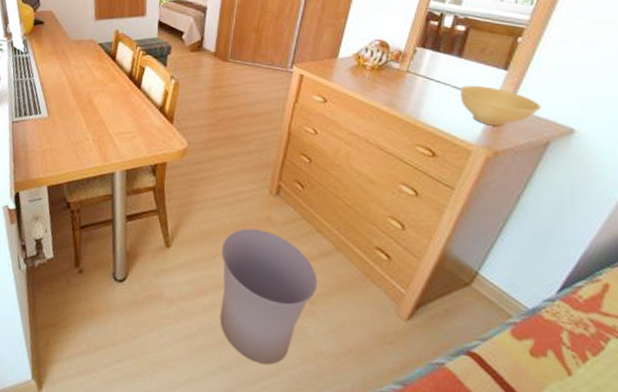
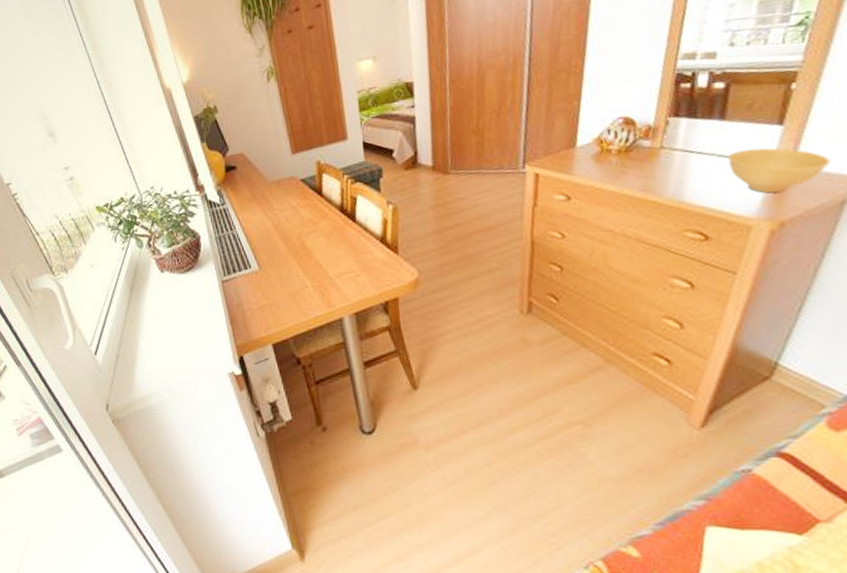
waste bin: present [220,228,318,365] -> none [475,354,591,498]

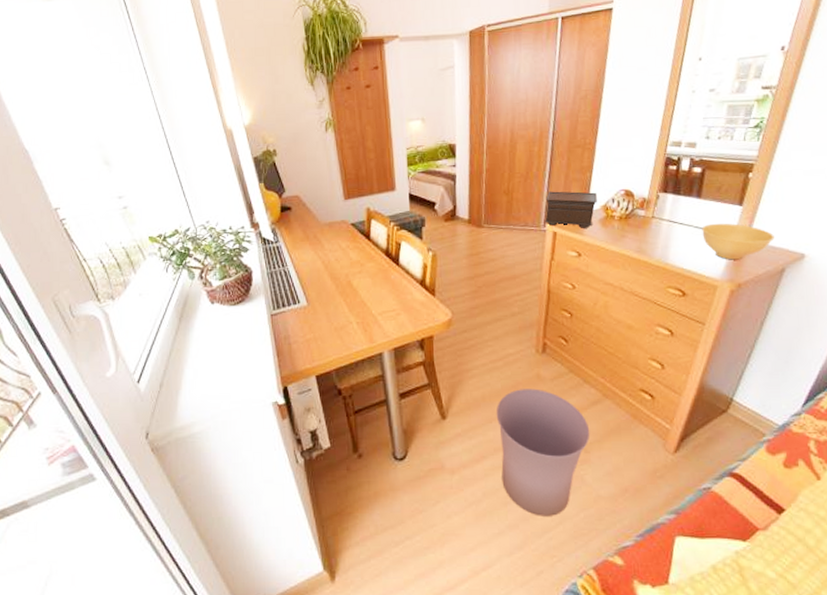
waste bin: none [475,354,591,498] -> present [496,388,590,516]
jewelry box: none [524,123,589,167] -> present [545,191,597,228]

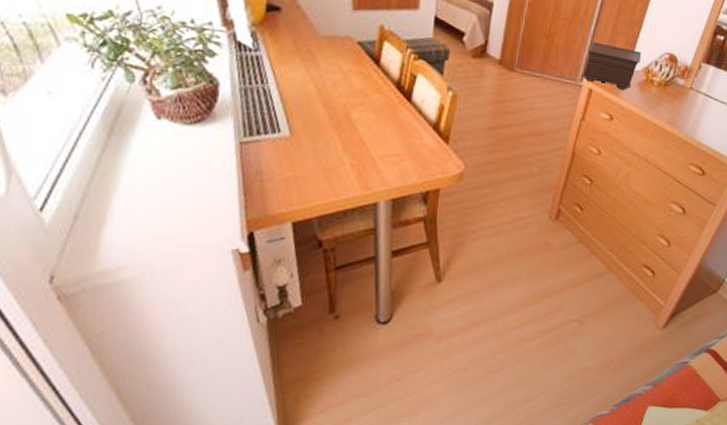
waste bin: present [496,388,590,516] -> none [491,256,589,386]

